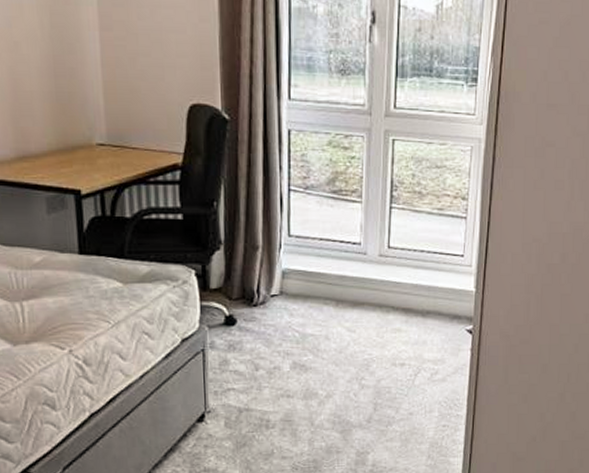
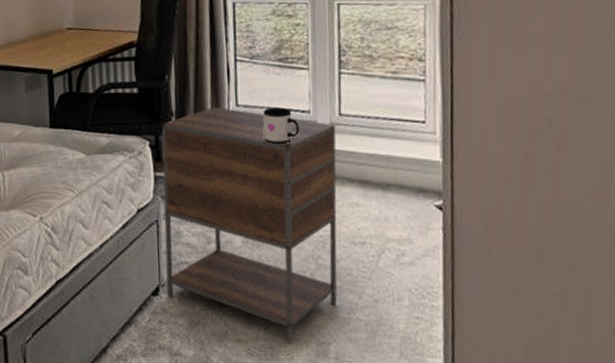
nightstand: none [209,236,384,456] -> present [162,107,338,344]
mug: none [315,239,351,274] -> present [263,107,300,144]

